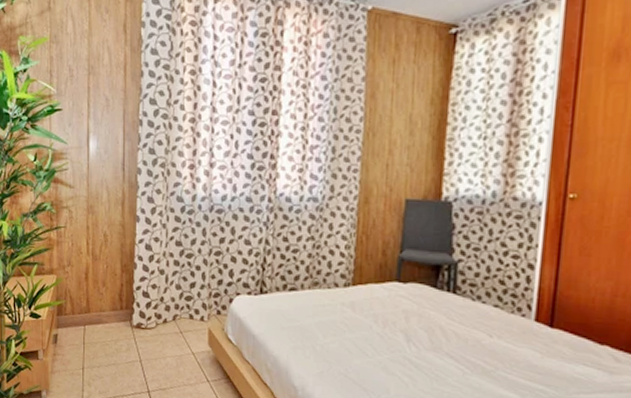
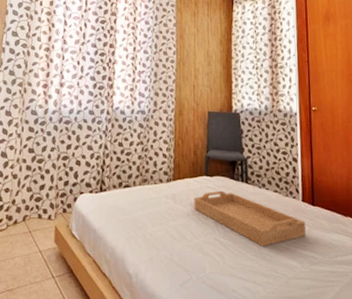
serving tray: none [378,300,536,373] -> present [194,190,306,247]

